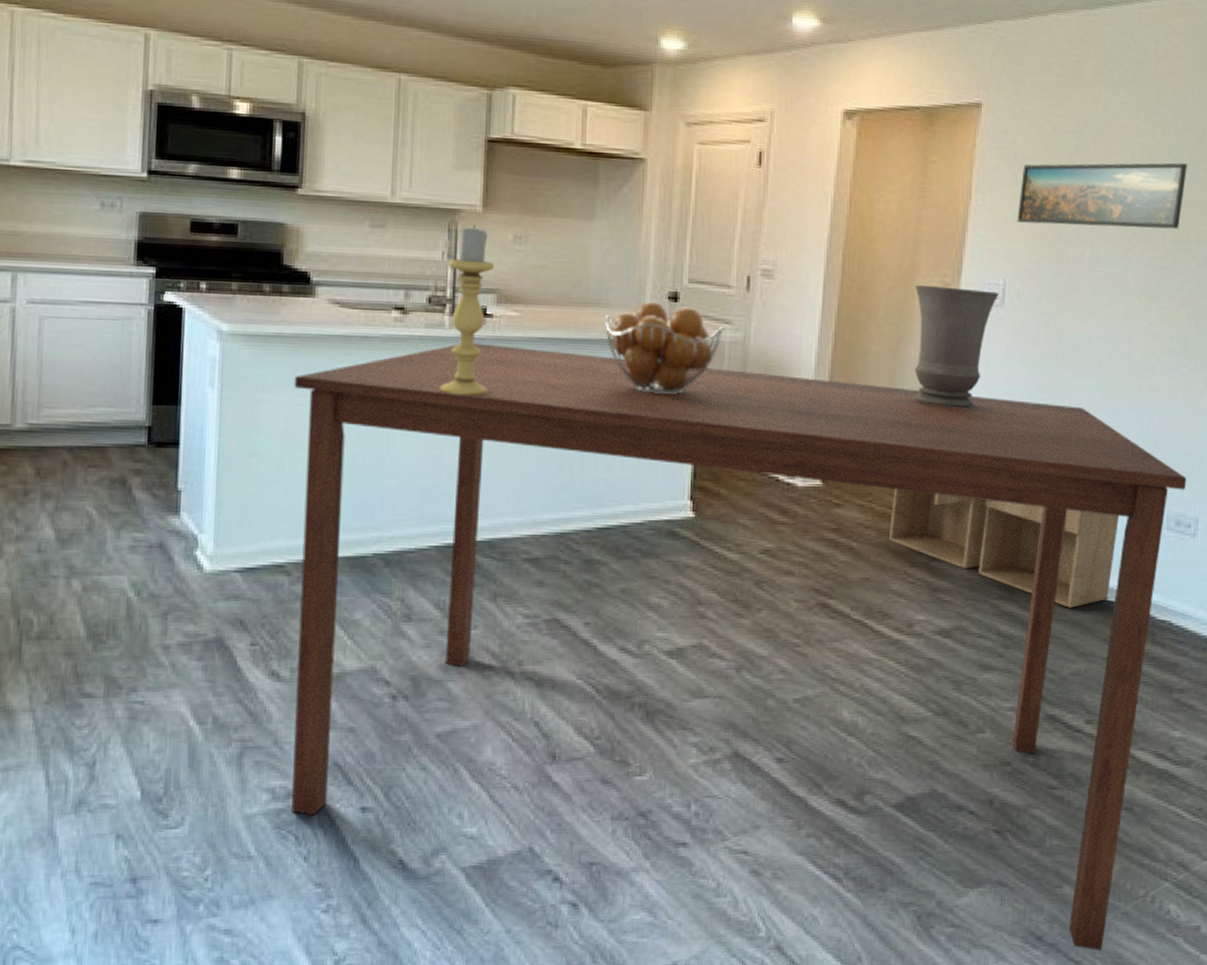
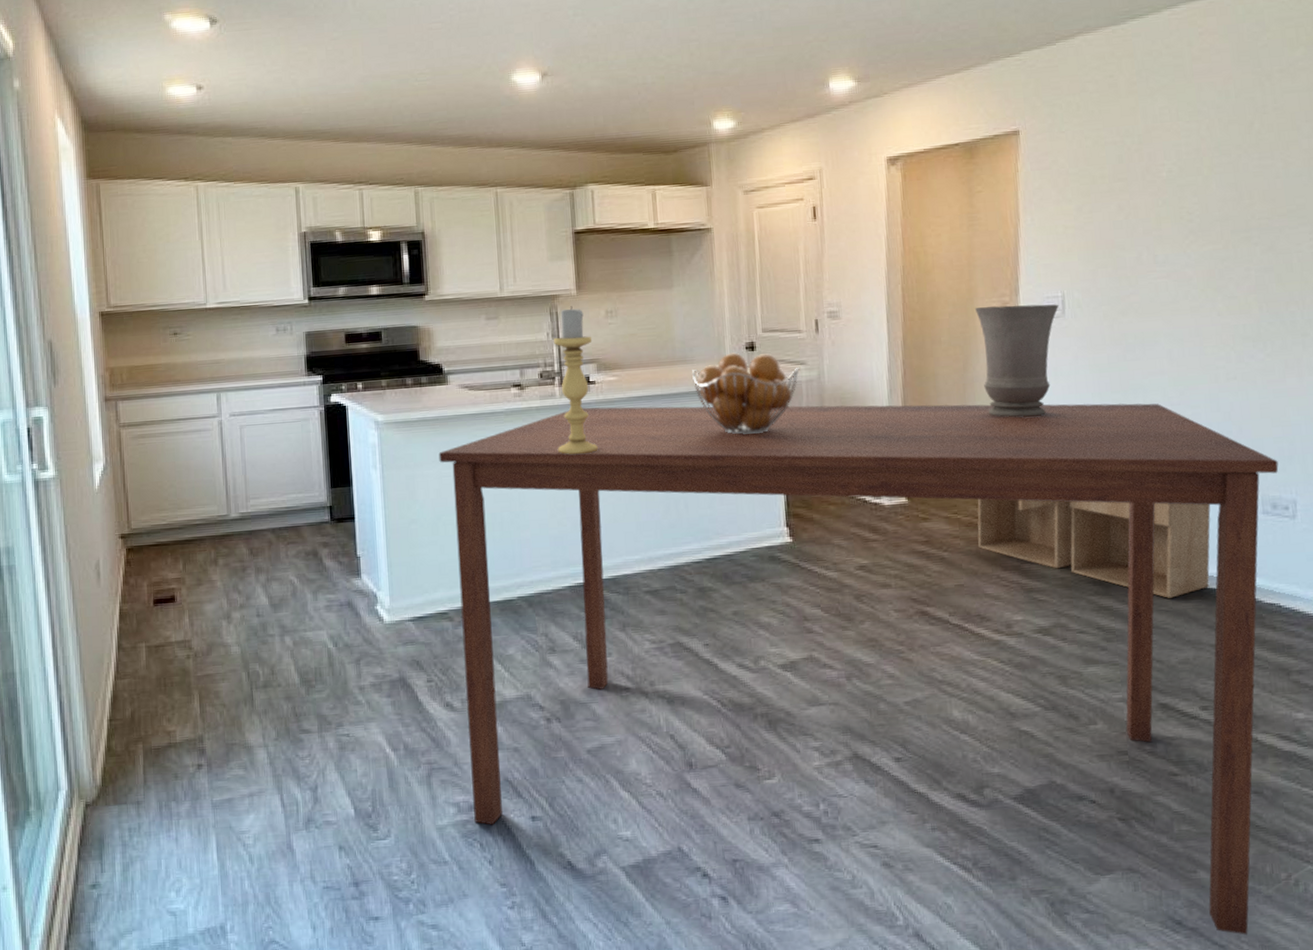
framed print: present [1017,162,1187,229] -> none [1067,155,1239,236]

